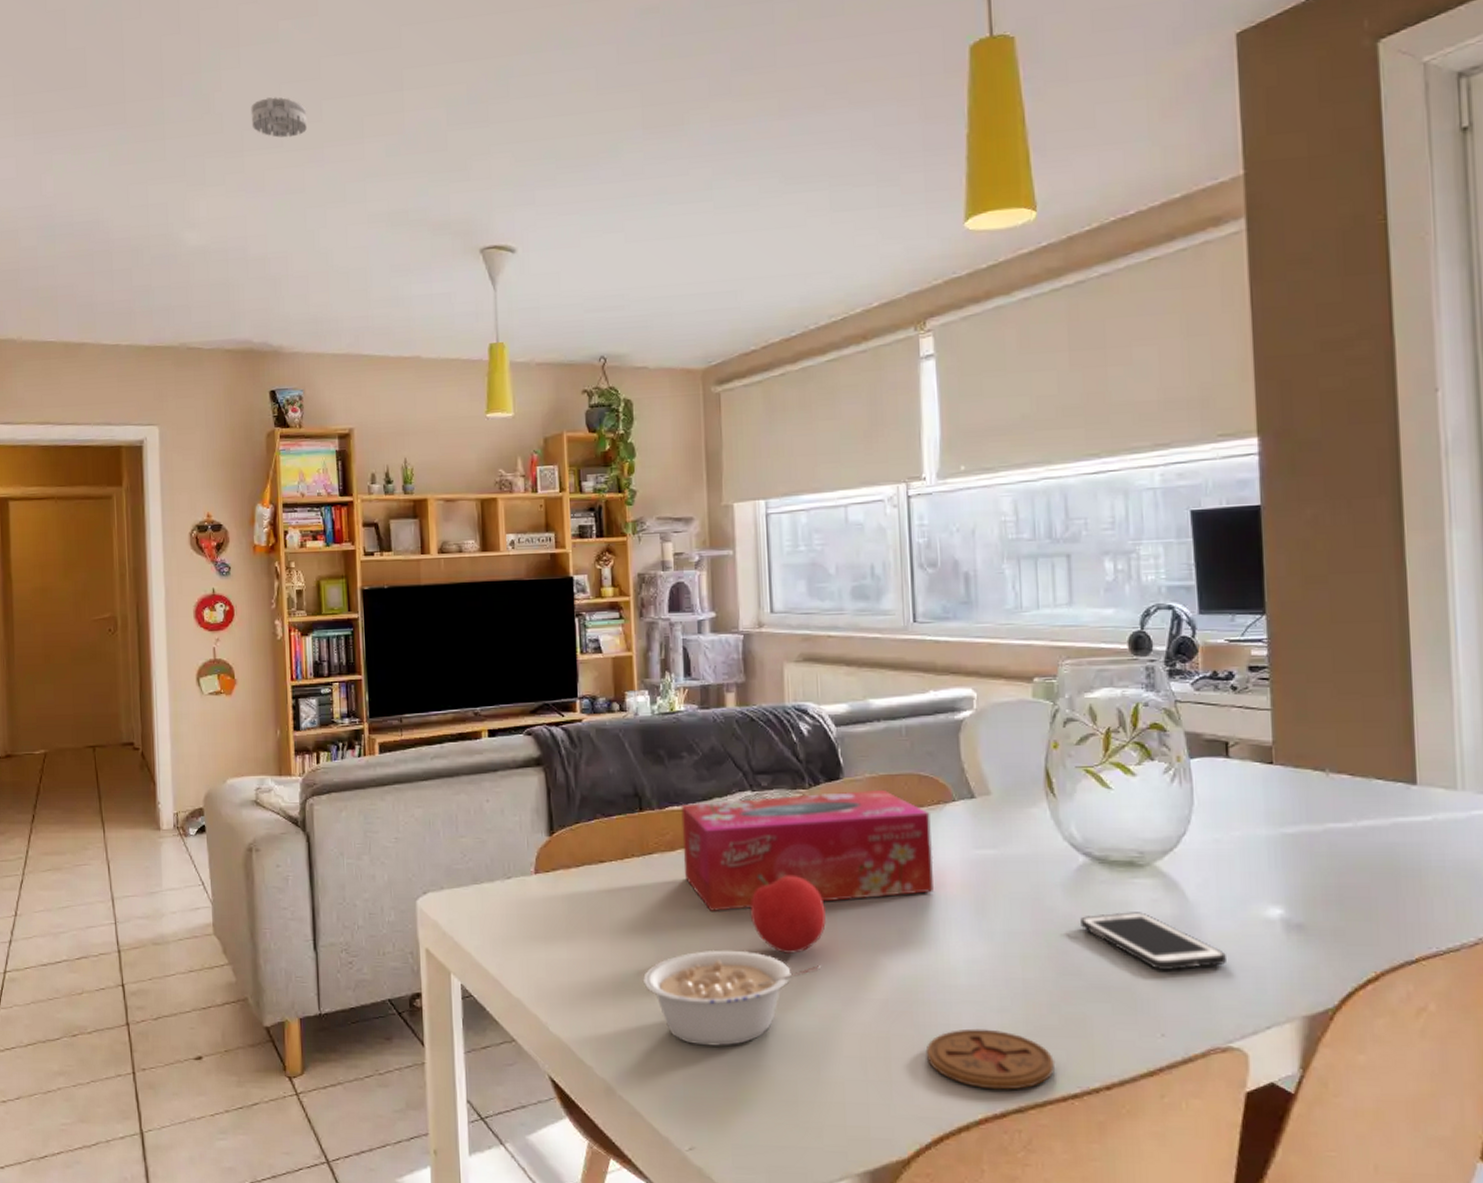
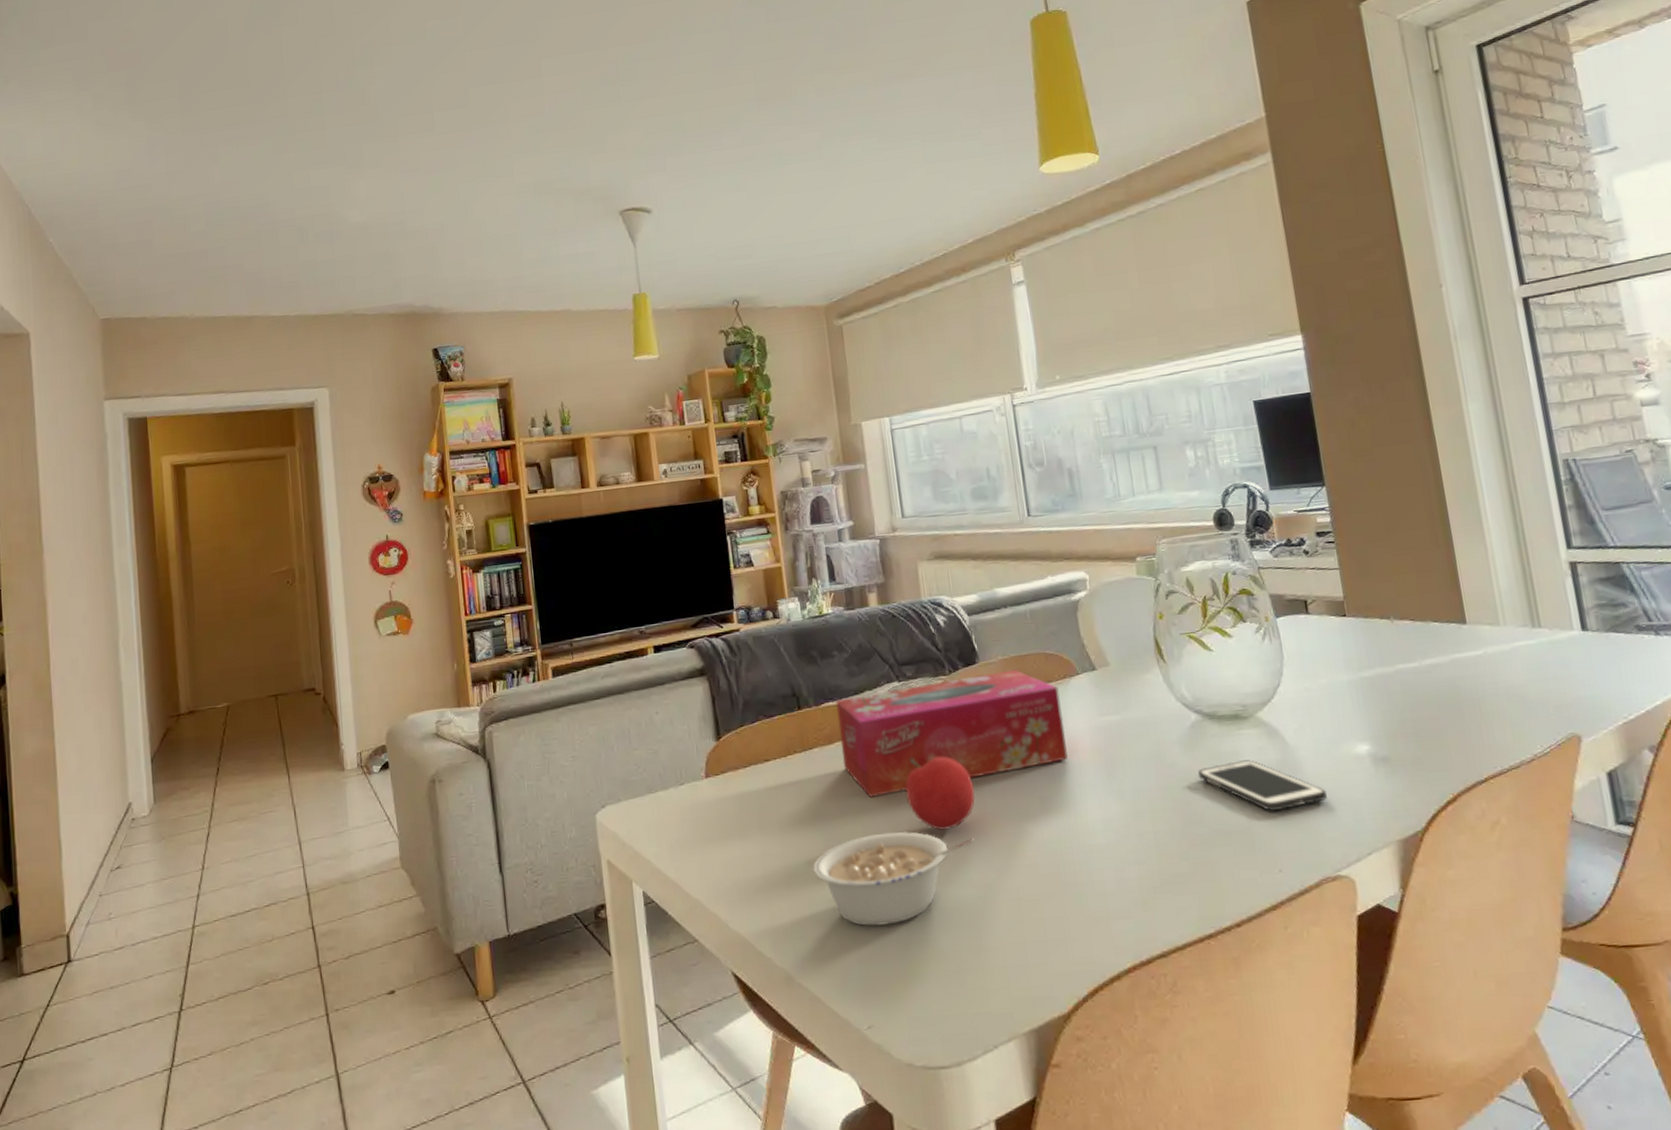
smoke detector: present [251,97,308,138] -> none [403,87,457,123]
coaster: present [925,1028,1056,1090] -> none [1074,881,1190,939]

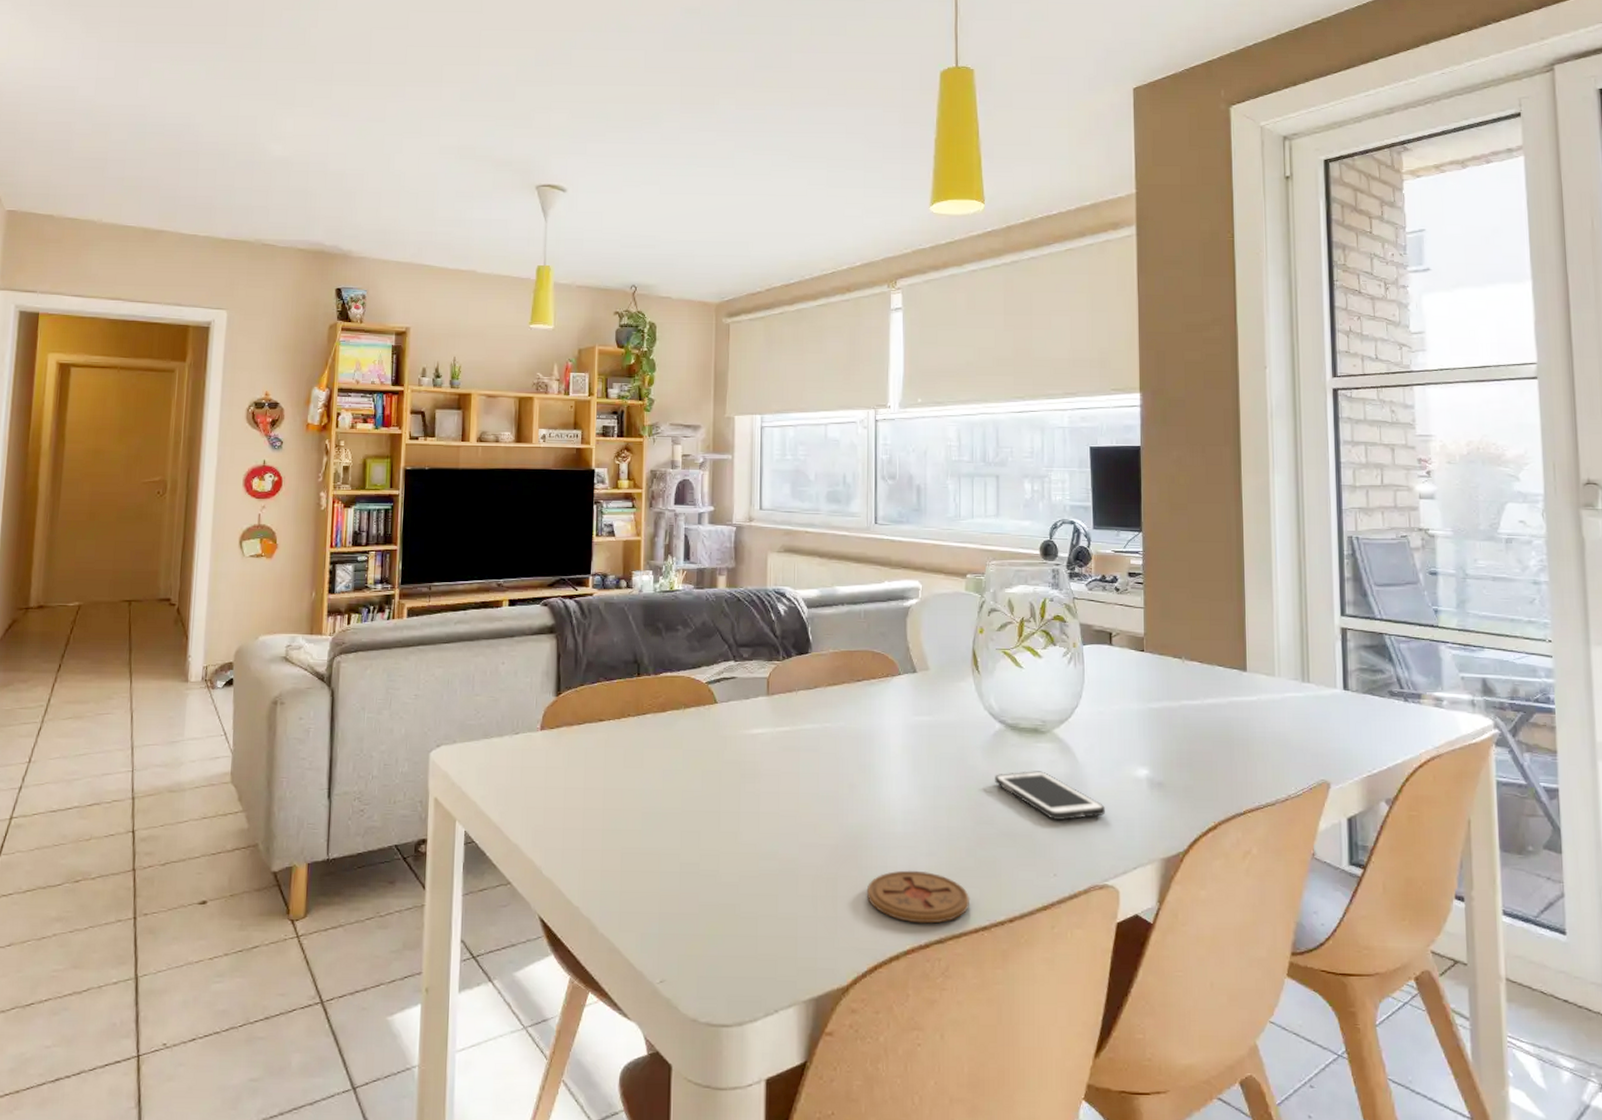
legume: present [812,832,974,927] -> none [629,800,783,887]
tissue box: present [835,669,1068,799] -> none [672,663,881,767]
fruit: present [905,757,975,831] -> none [726,733,790,805]
coaster: none [1074,881,1190,939] -> present [866,870,970,924]

